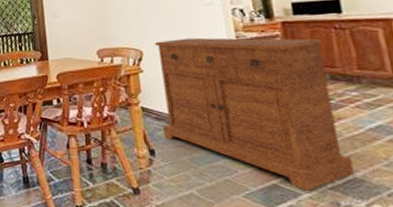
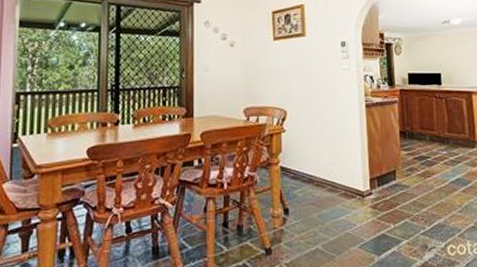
sideboard: present [155,37,354,191] -> none [297,100,439,238]

